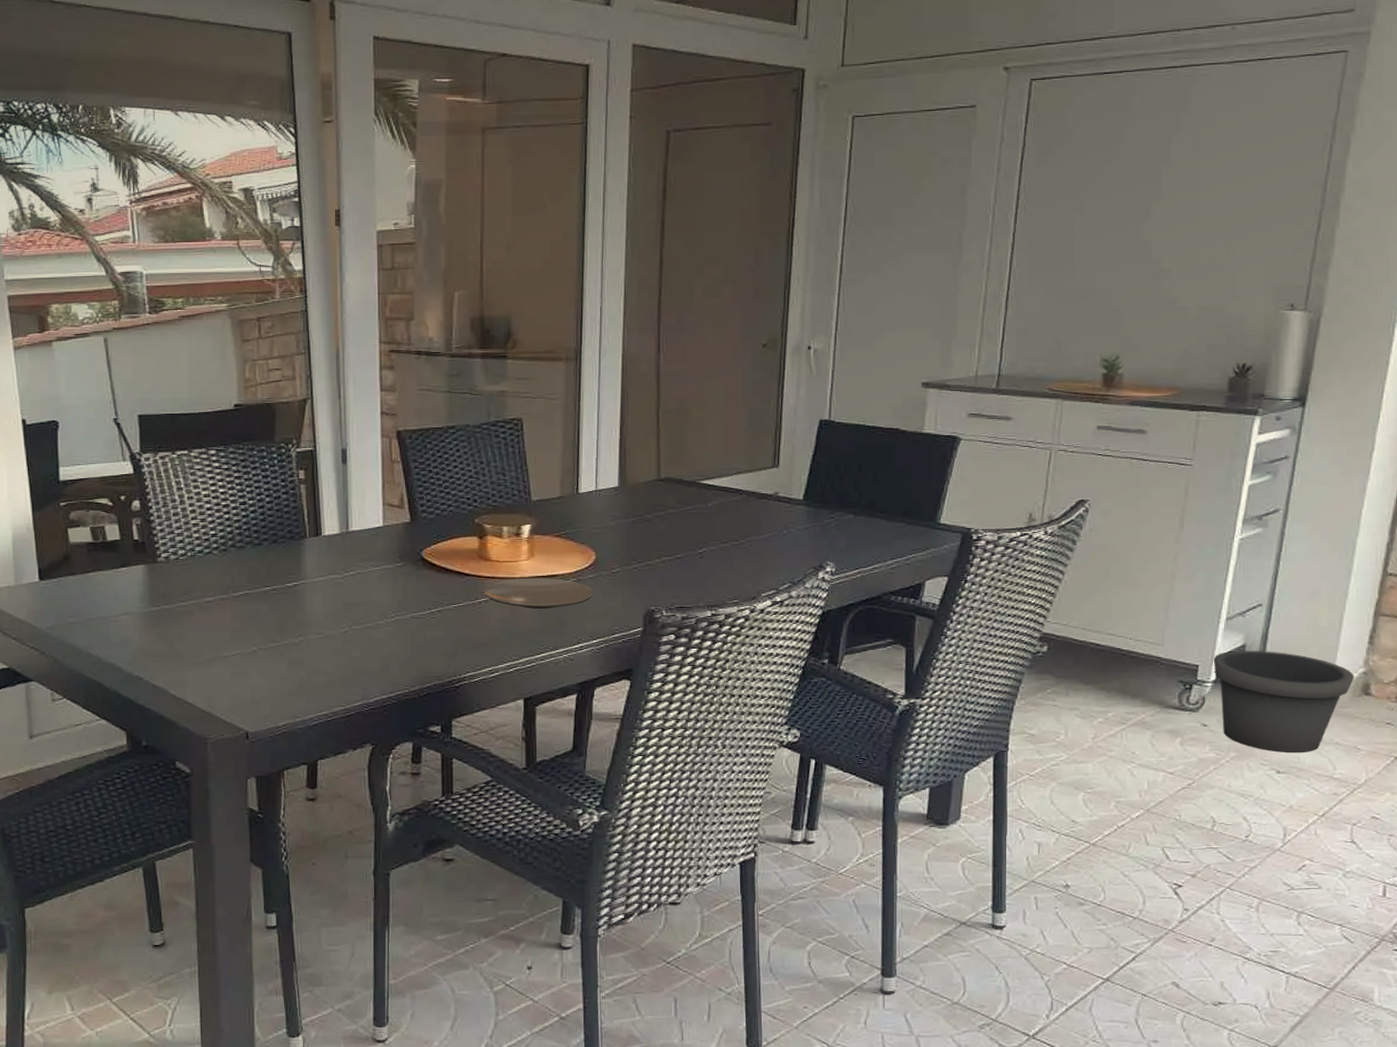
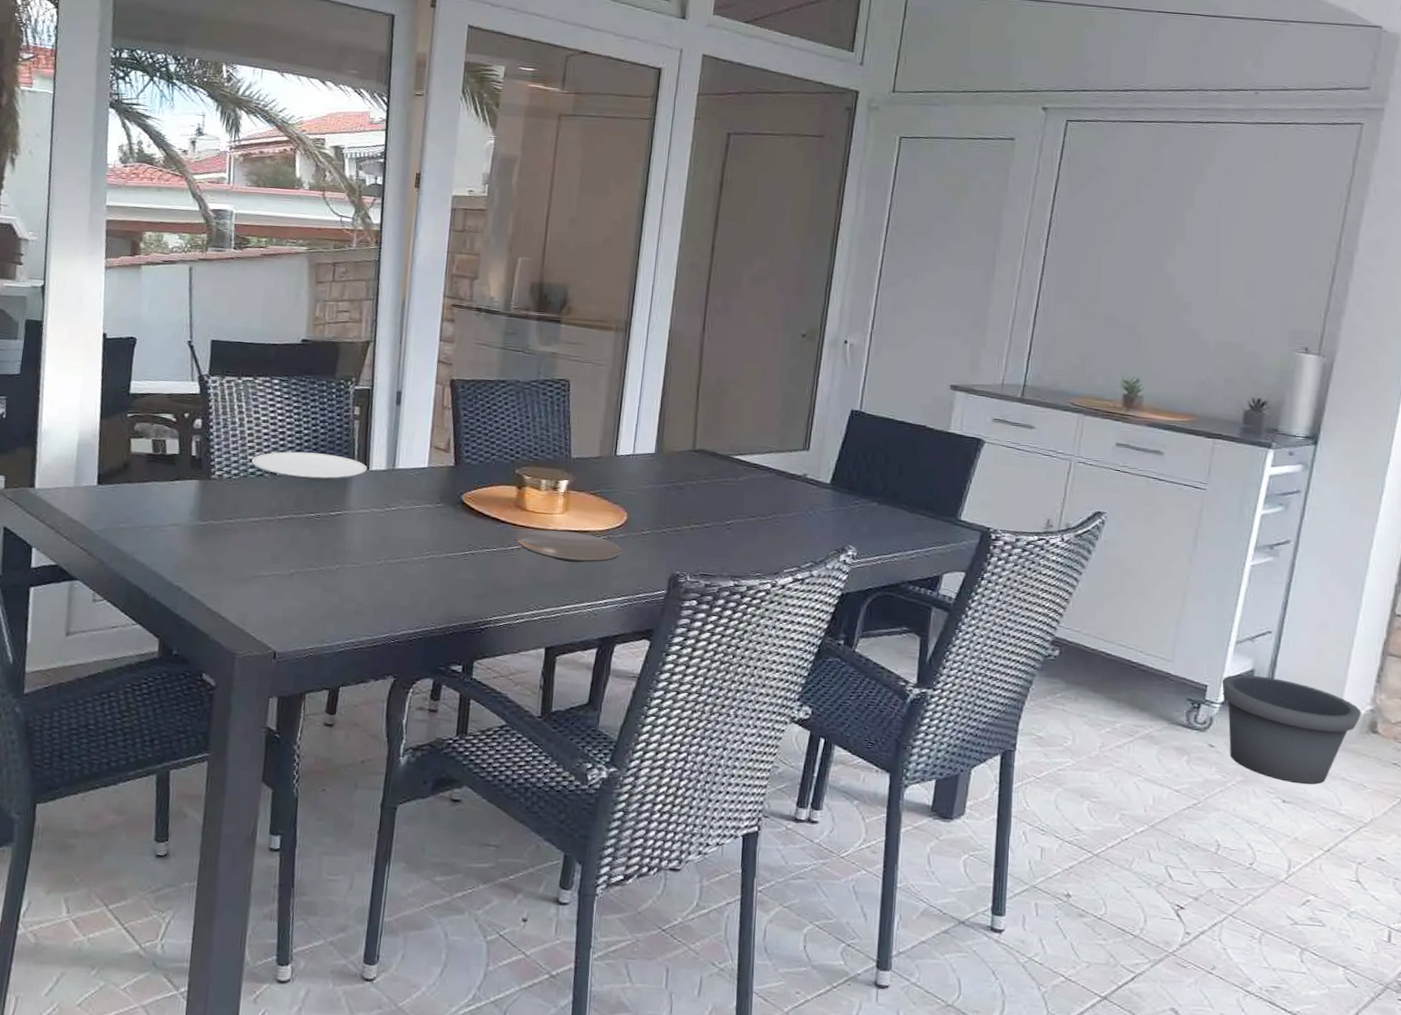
plate: none [198,523,320,553] -> present [251,451,367,481]

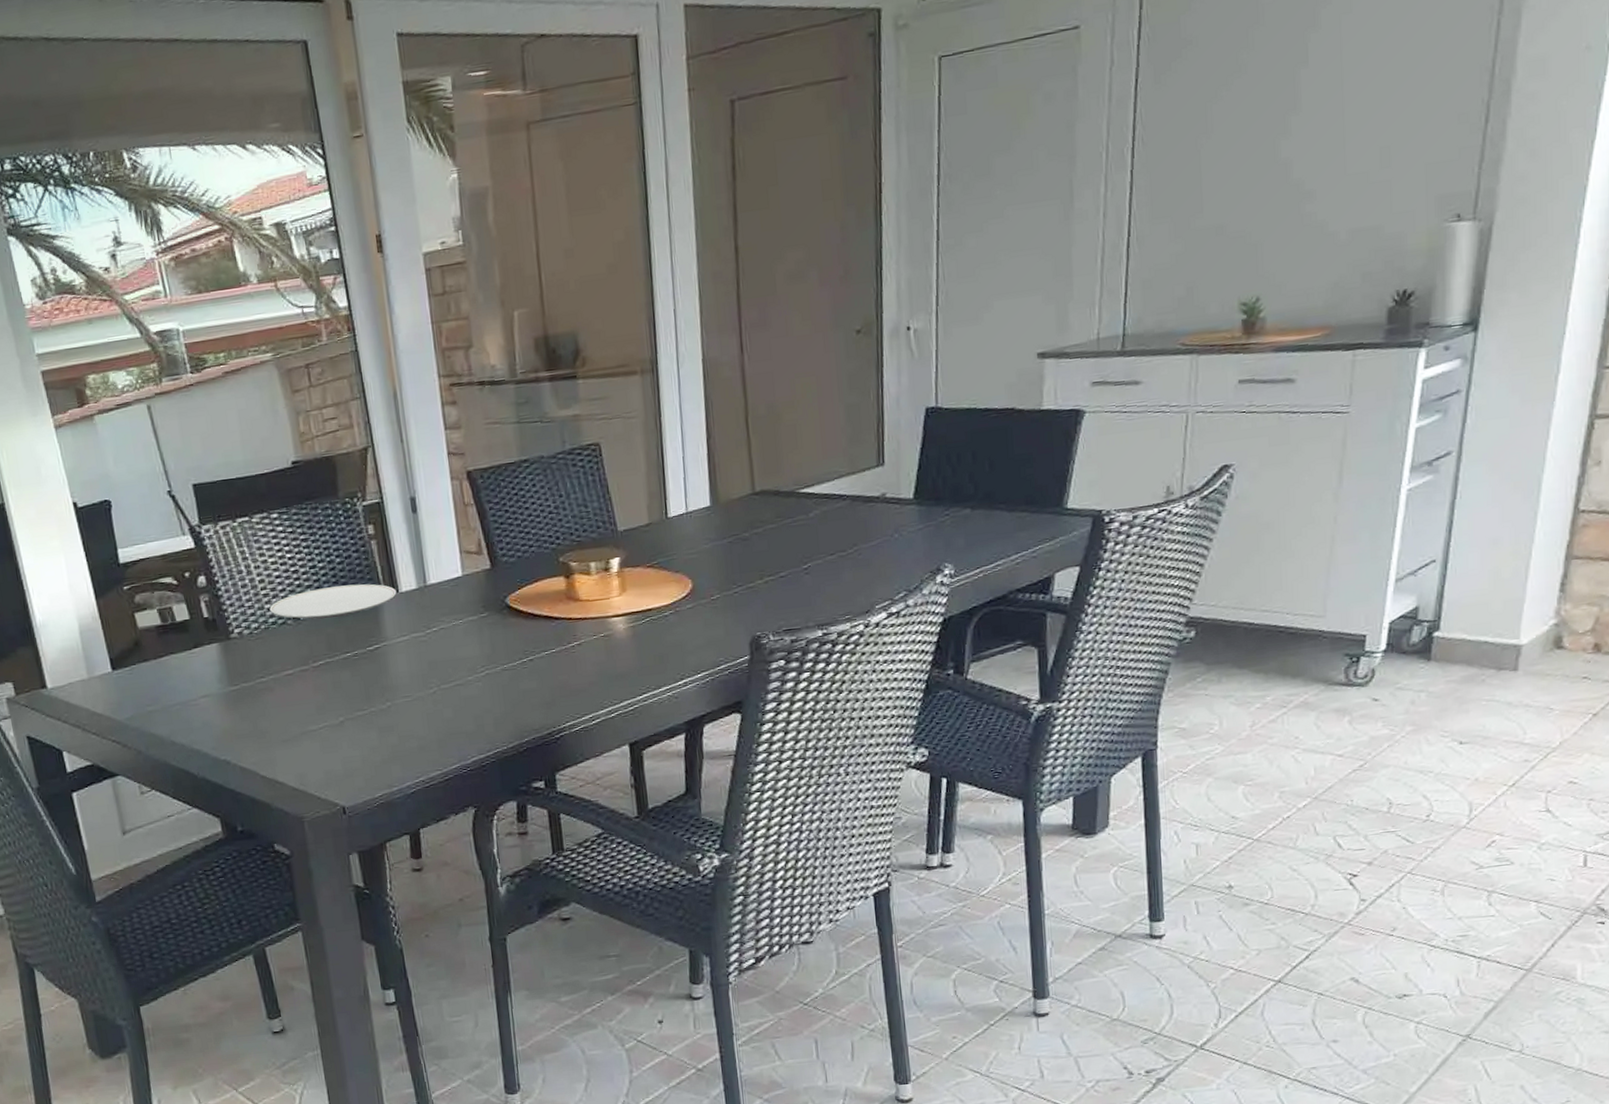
plate: present [517,530,622,563] -> none [576,612,693,648]
pot: present [1222,674,1362,785] -> none [1382,611,1545,721]

